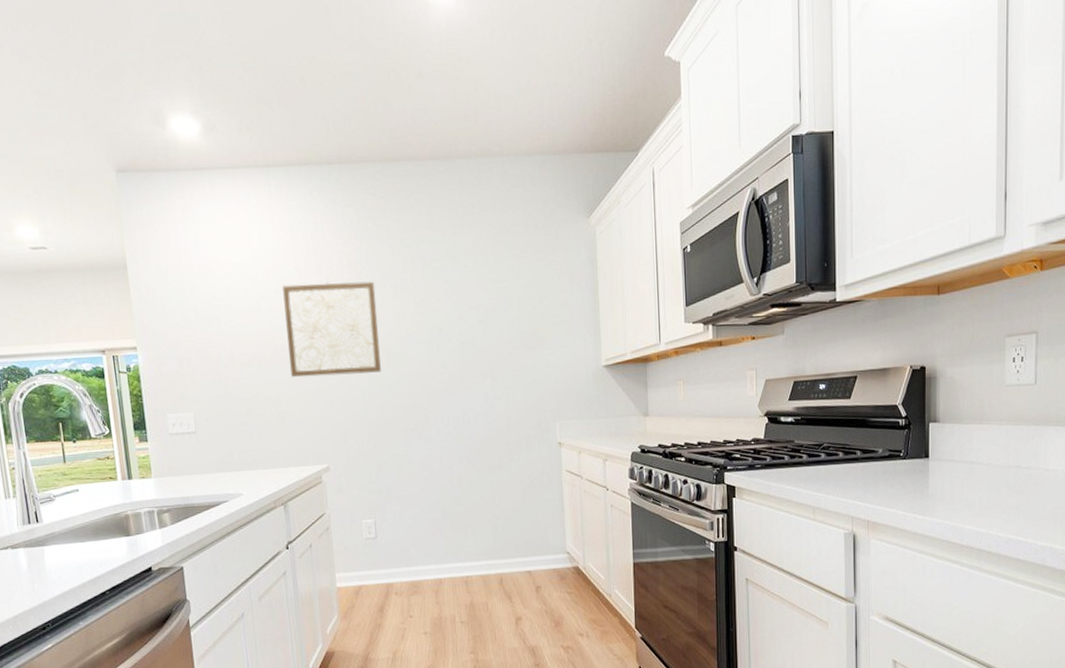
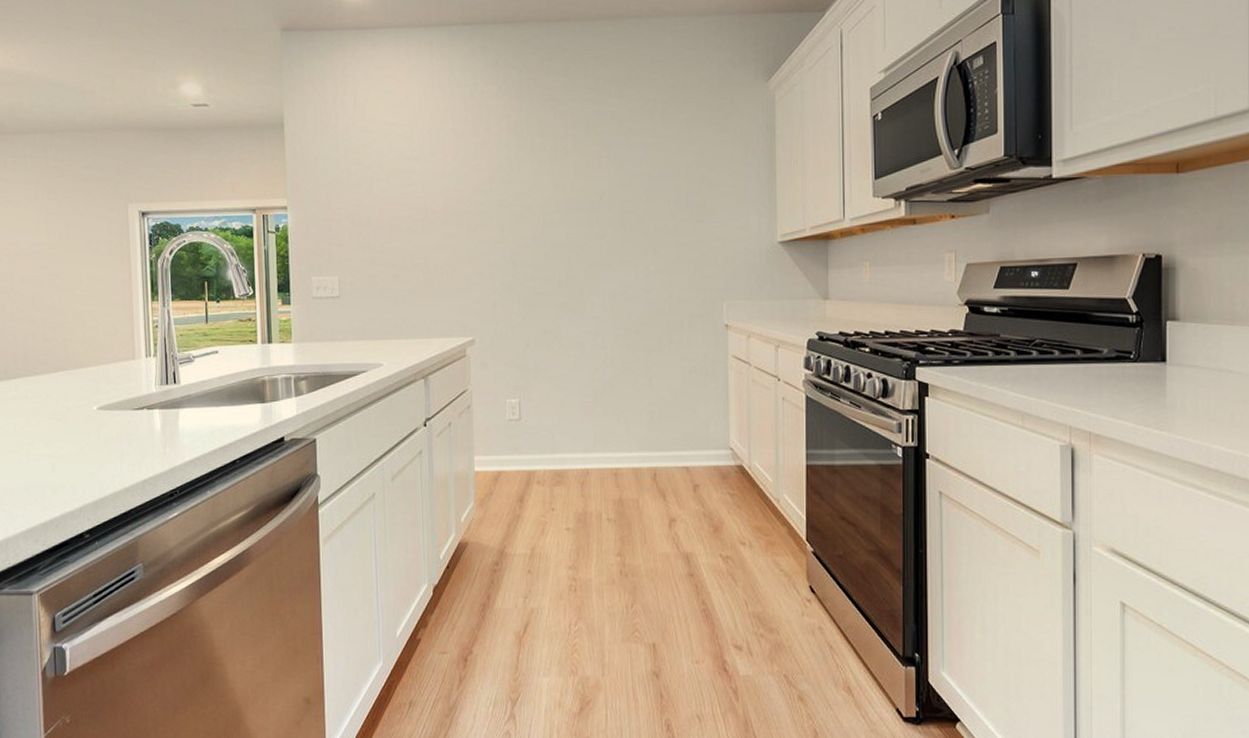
wall art: present [282,281,381,378] -> none [438,144,535,244]

